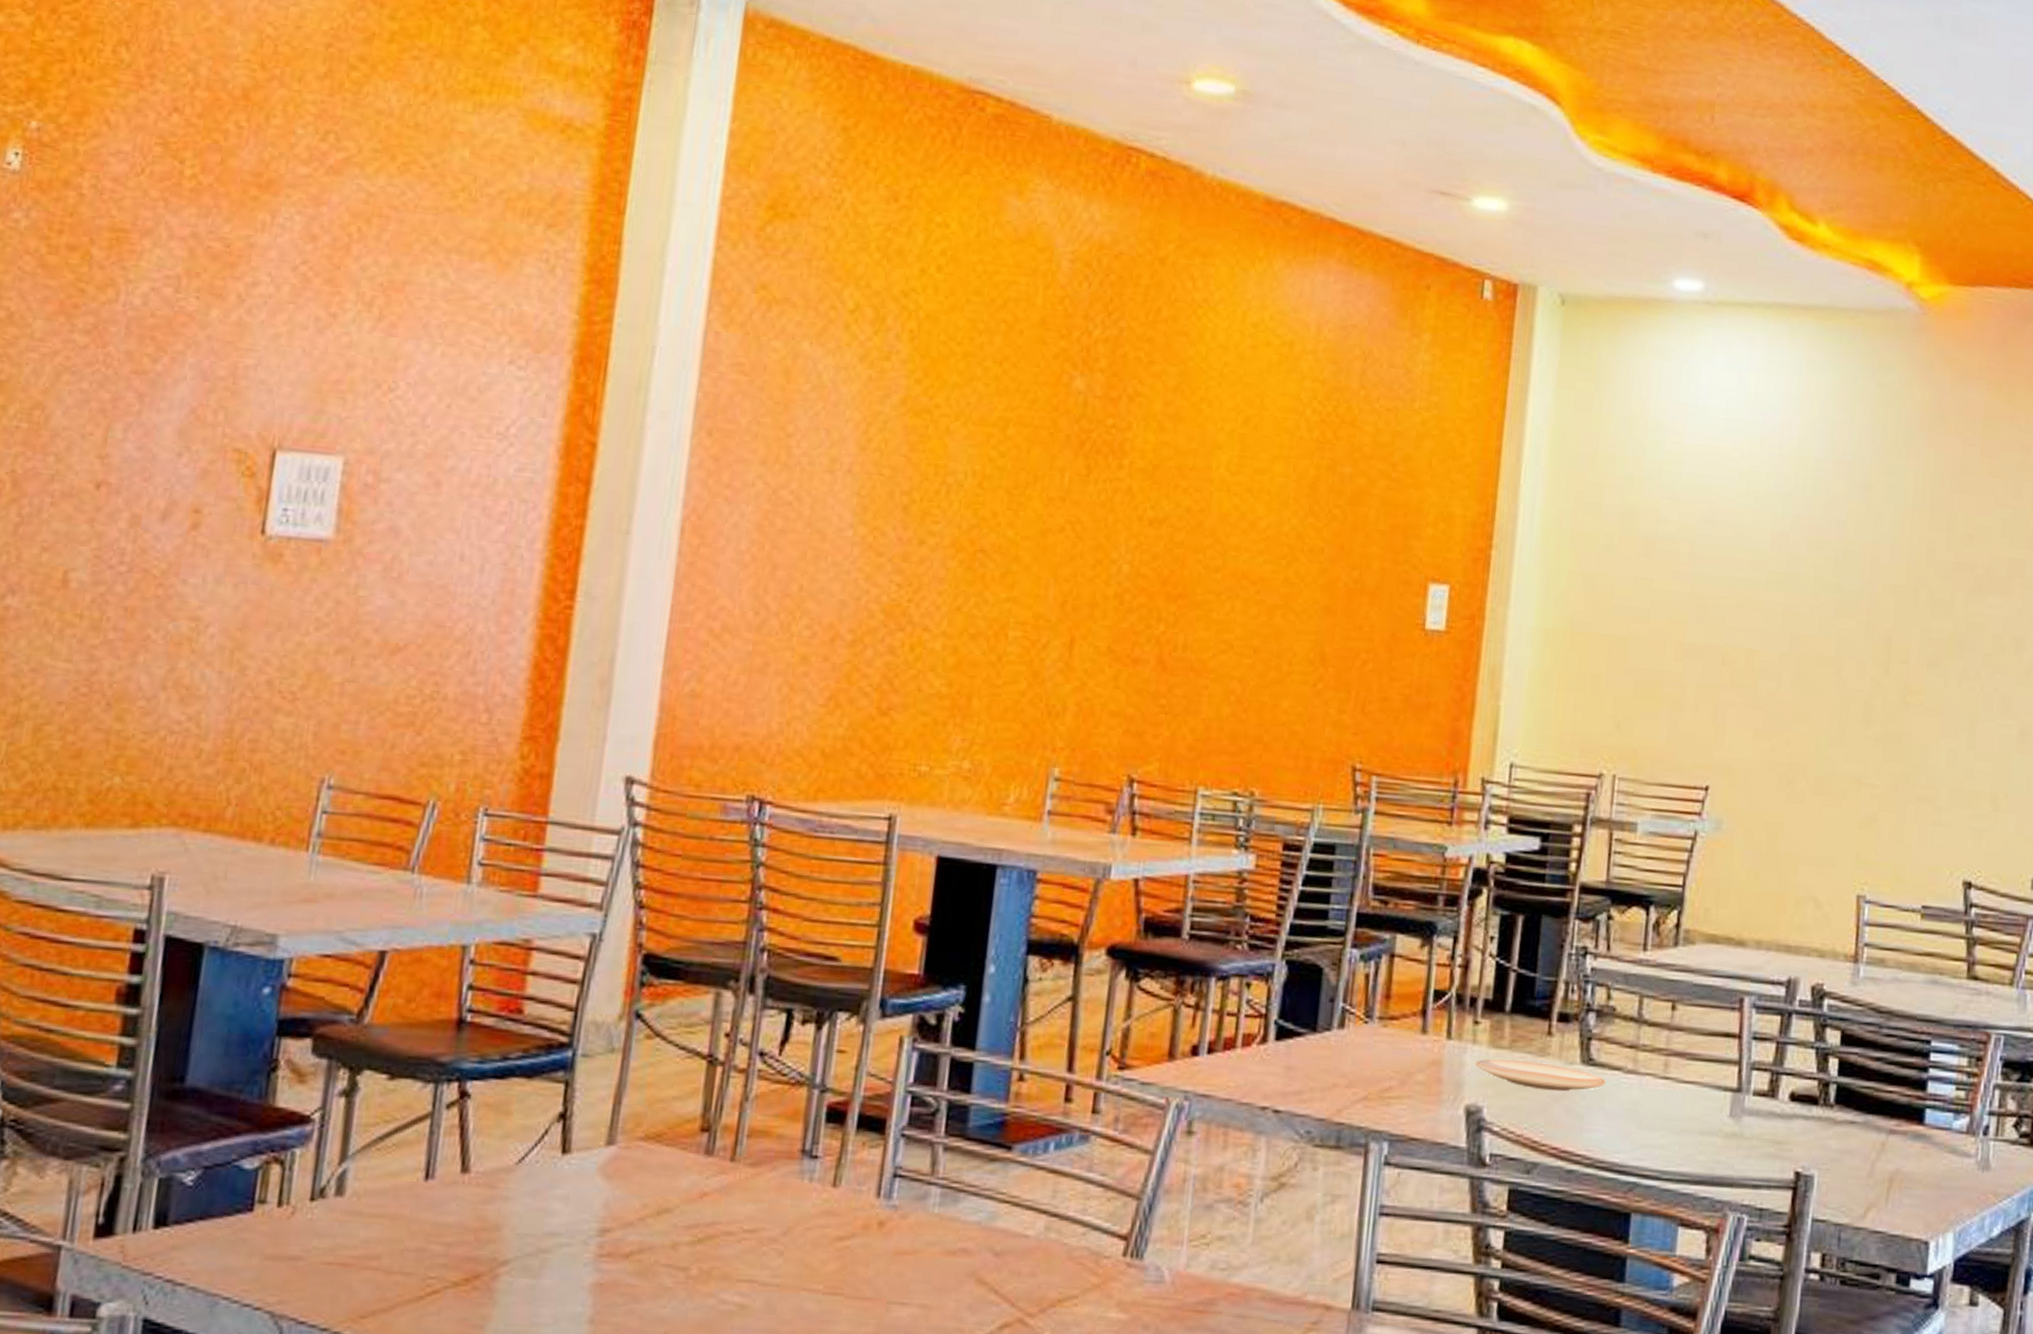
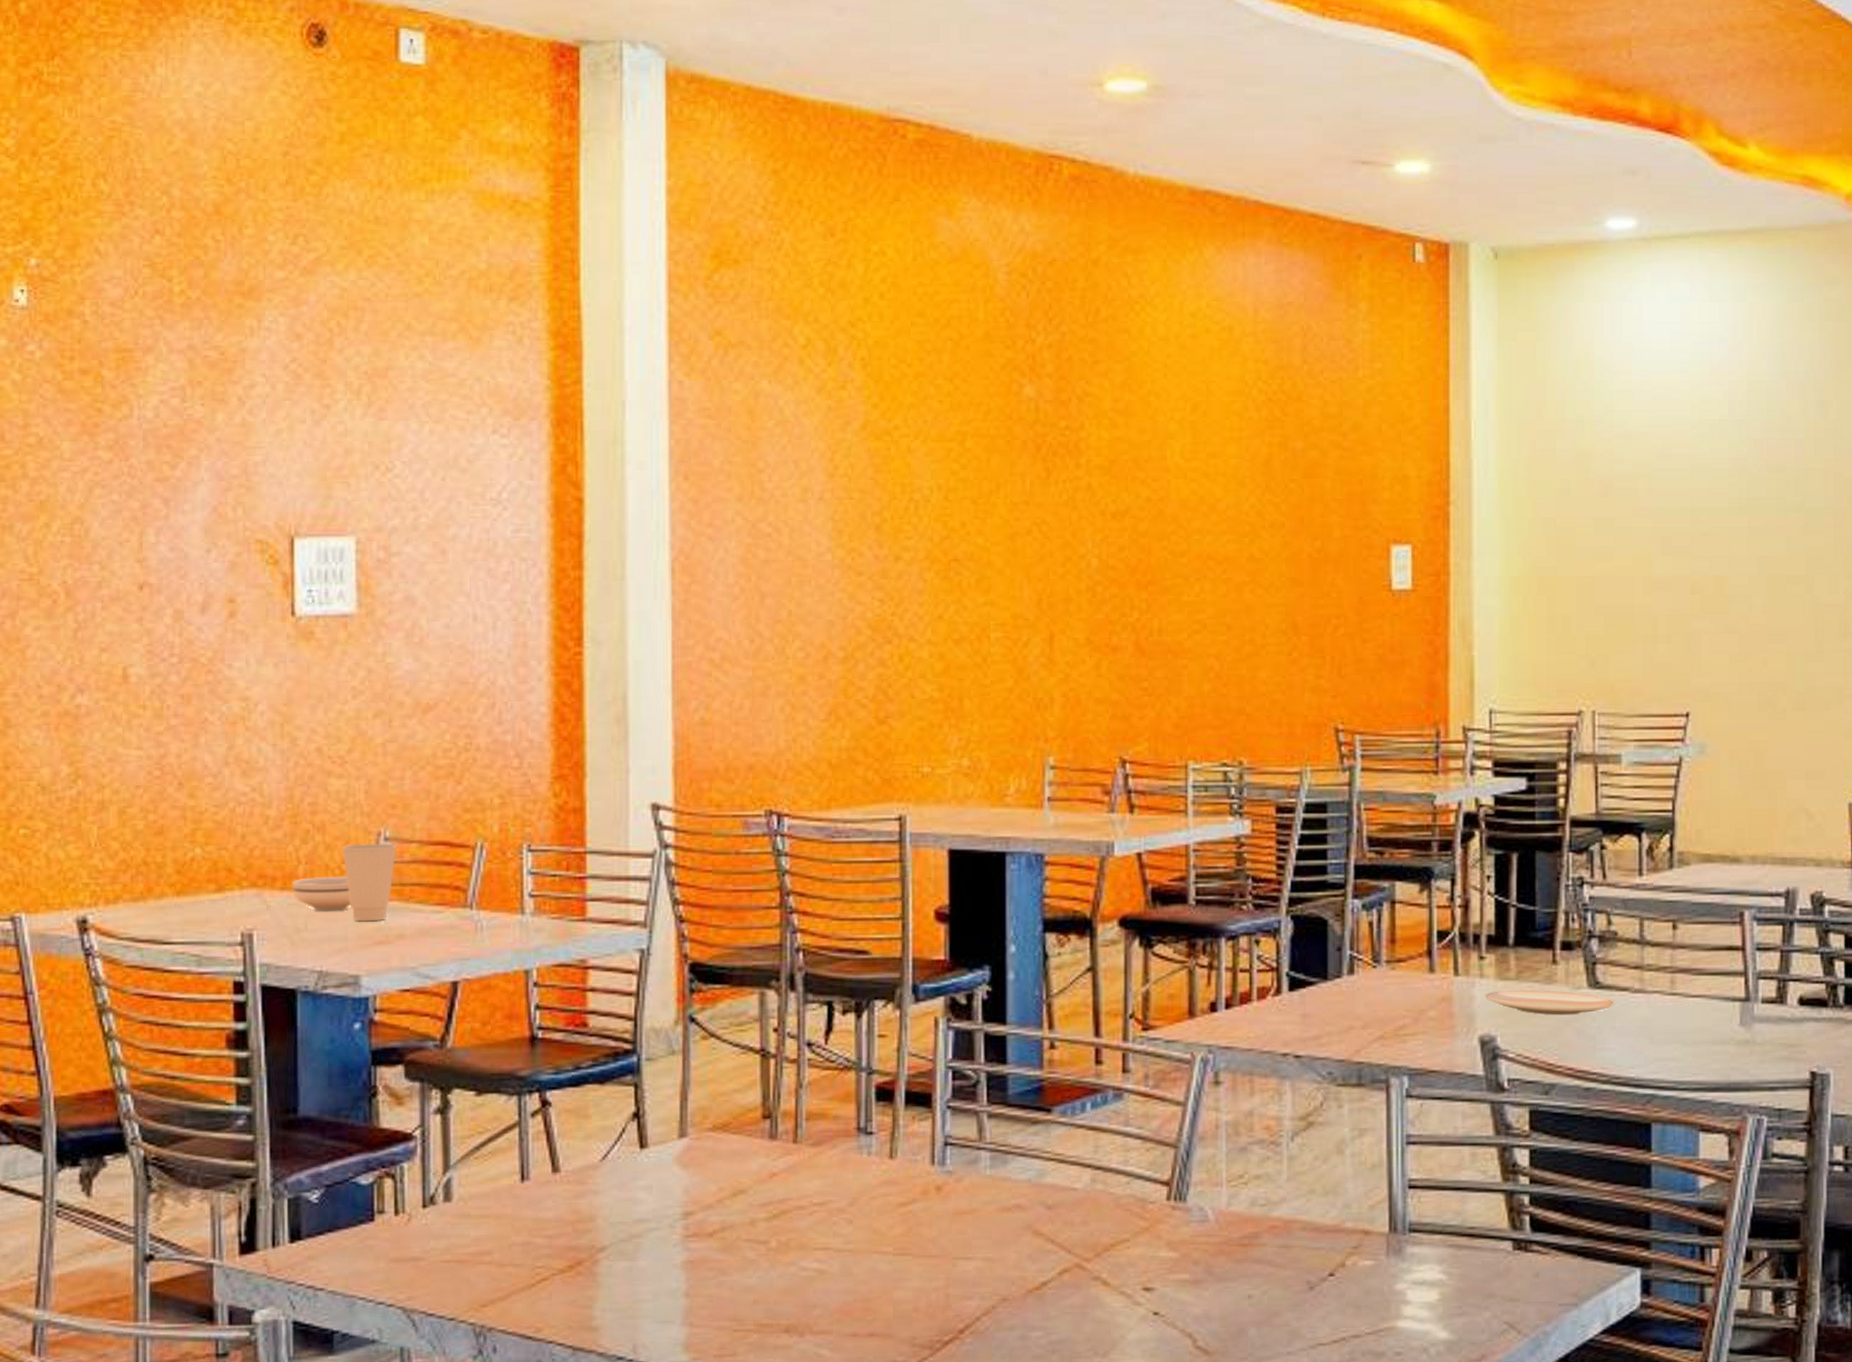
bowl: none [215,821,281,861] -> present [292,876,351,911]
cup: none [278,789,341,876] -> present [342,843,398,922]

